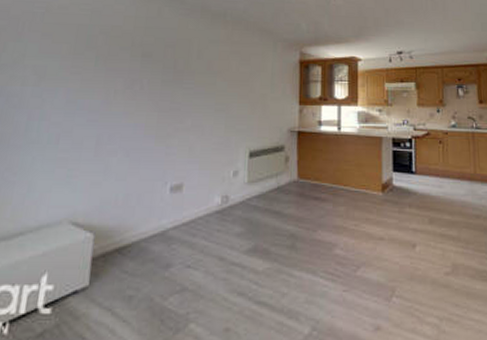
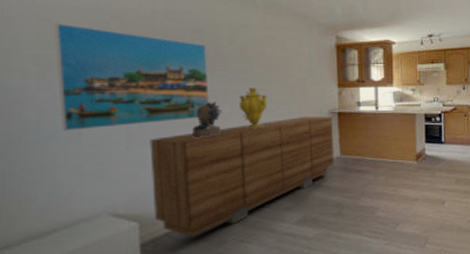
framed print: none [44,37,177,136] -> present [55,22,209,131]
sideboard: none [108,134,292,256] -> present [150,116,335,238]
sculpture bust: none [154,114,184,150] -> present [192,102,222,138]
decorative urn: none [201,101,228,145] -> present [240,88,268,129]

